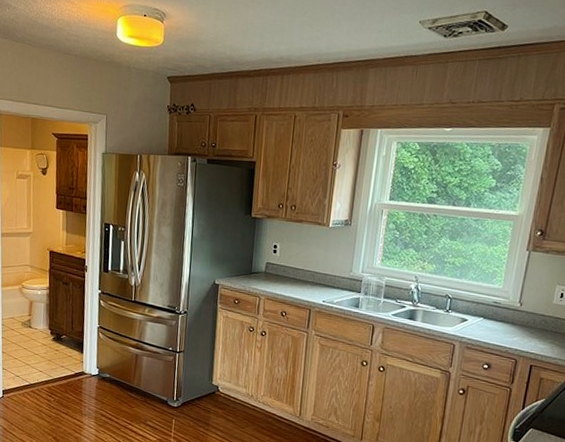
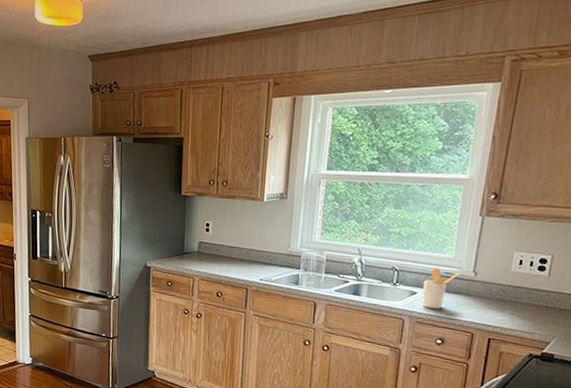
utensil holder: none [471,297,507,336] -> present [422,268,460,309]

